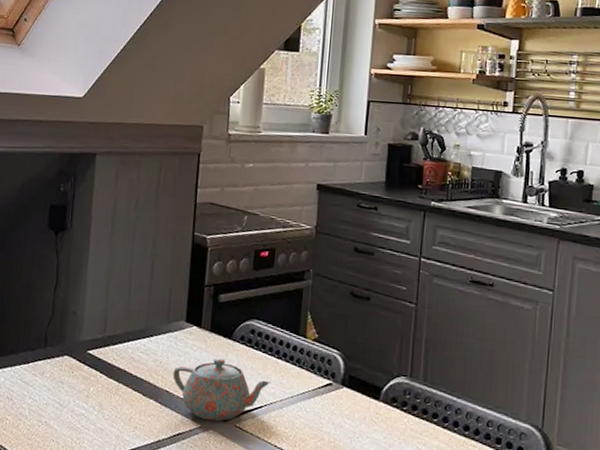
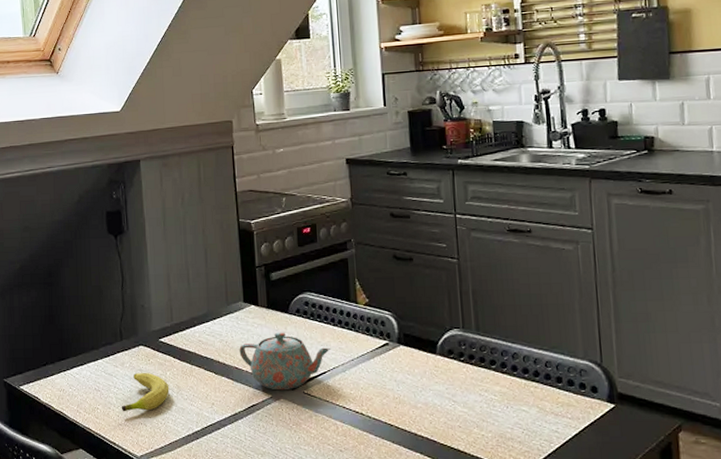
fruit: none [33,385,91,428] -> present [121,373,170,412]

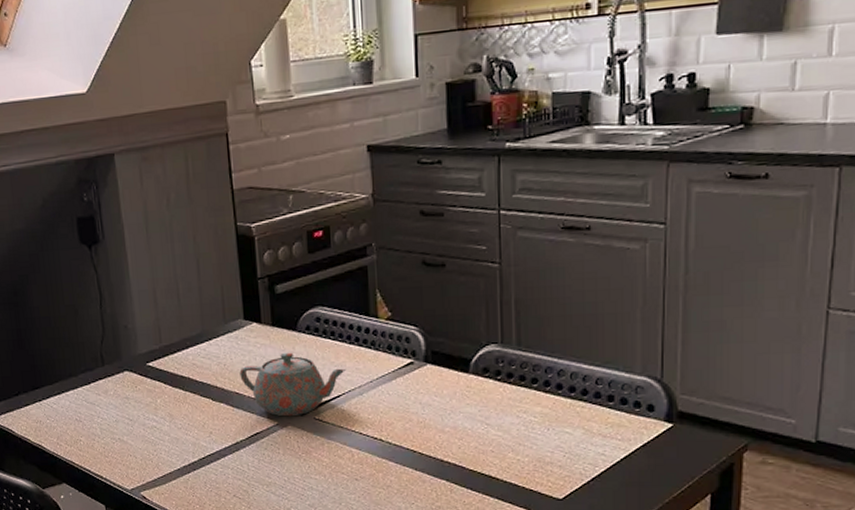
fruit: present [121,373,170,412] -> none [106,401,161,444]

